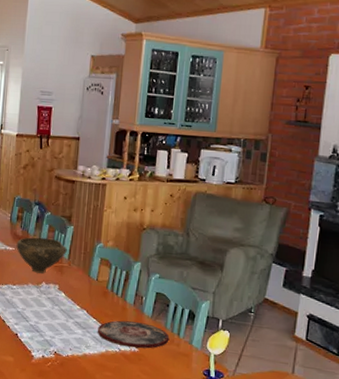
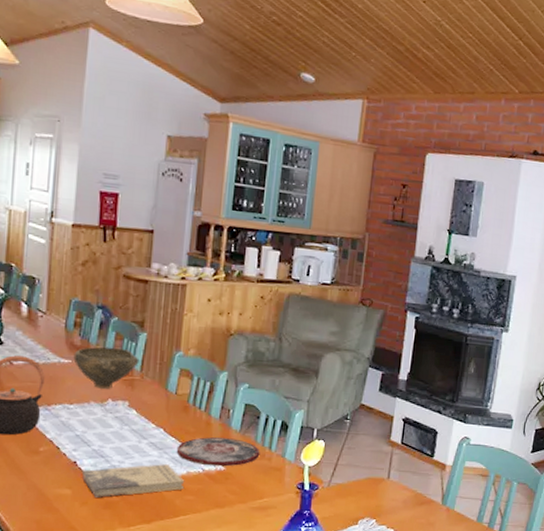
book: none [22,341,104,367] -> present [82,464,185,498]

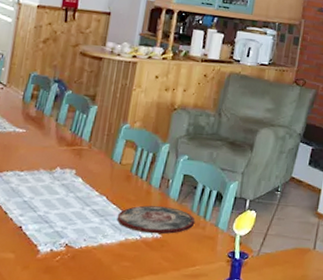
bowl: present [73,346,139,389] -> none [27,117,89,158]
book: present [82,464,185,498] -> none [26,230,123,262]

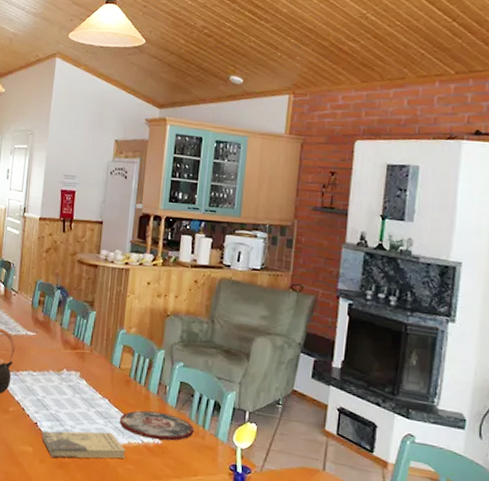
book: none [26,230,123,262] -> present [41,431,126,459]

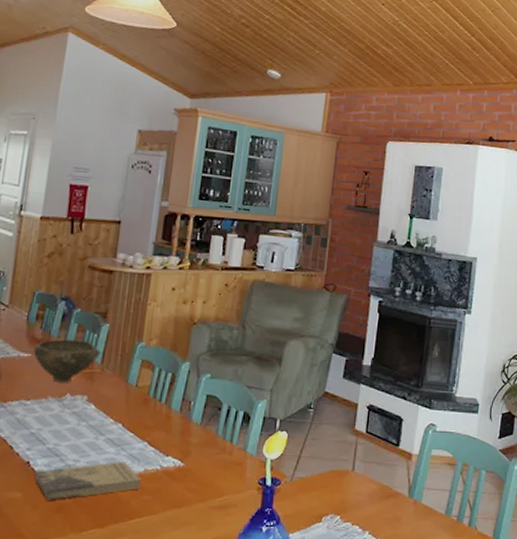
bowl: none [37,322,89,360] -> present [33,339,101,383]
plate: present [119,410,194,441] -> none [134,431,221,463]

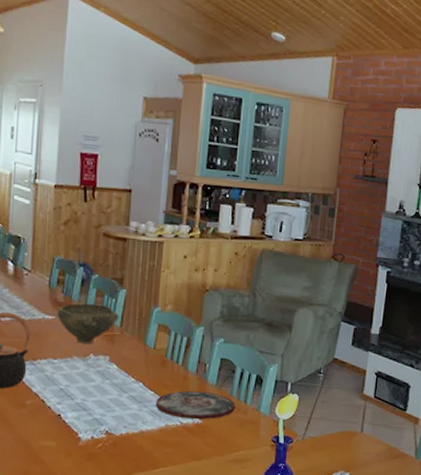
book: present [35,462,142,500] -> none [66,417,164,450]
plate: none [134,431,221,463] -> present [155,391,236,420]

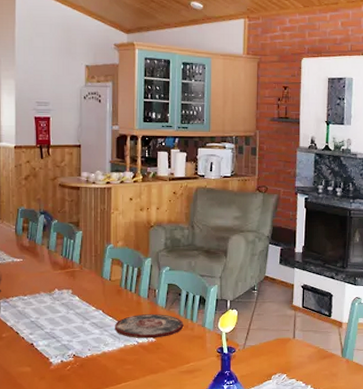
bowl: present [57,303,119,344] -> none [24,245,78,281]

